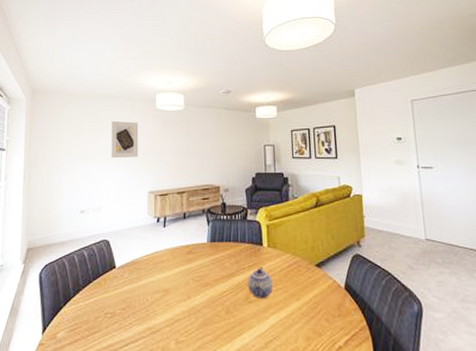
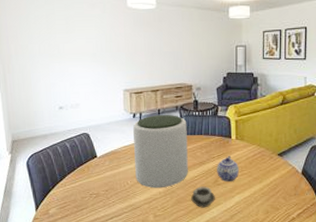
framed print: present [111,120,139,158] -> none [82,19,112,57]
plant pot: none [157,218,216,307] -> present [133,114,188,188]
cup: none [219,304,247,332] -> present [191,186,215,208]

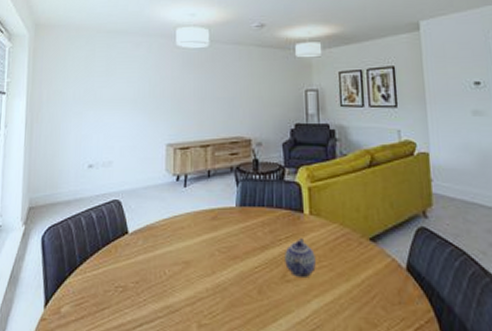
plant pot: present [133,114,188,188] -> none [176,177,246,283]
cup: present [191,186,215,208] -> none [250,283,283,317]

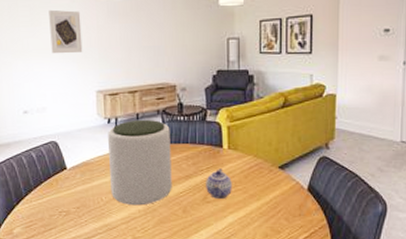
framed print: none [124,60,156,103] -> present [49,9,83,53]
plant pot: none [176,177,246,283] -> present [108,119,172,206]

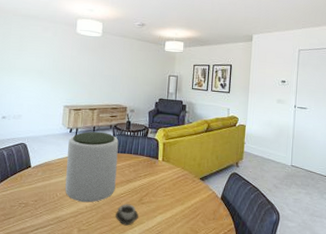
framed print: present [49,9,83,53] -> none [32,39,60,74]
cup: none [176,204,204,230] -> present [115,204,139,226]
teapot: present [206,168,232,199] -> none [142,176,163,201]

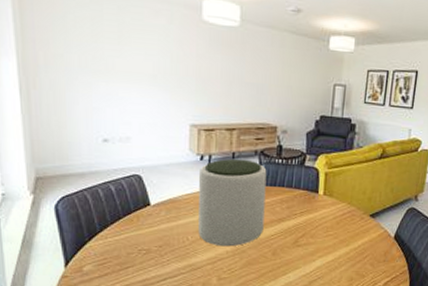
cup: present [115,204,139,226] -> none [264,247,293,272]

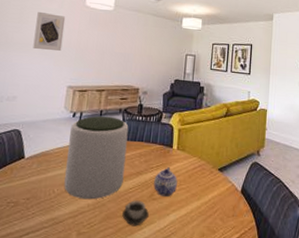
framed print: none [141,28,178,81] -> present [33,11,66,51]
cup: none [264,247,293,272] -> present [122,200,149,227]
teapot: none [298,213,324,243] -> present [154,167,177,196]

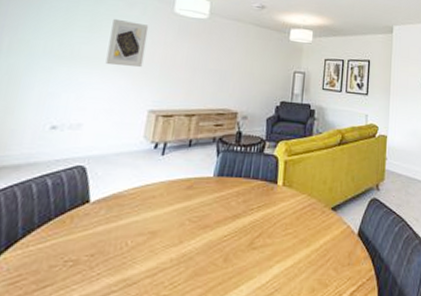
plant pot: present [64,115,129,200] -> none [140,146,224,253]
cup: present [122,200,149,227] -> none [214,251,248,284]
teapot: present [154,167,177,196] -> none [254,208,283,244]

